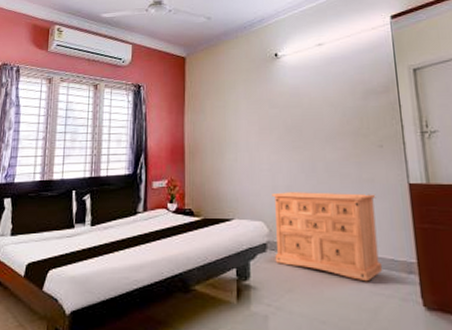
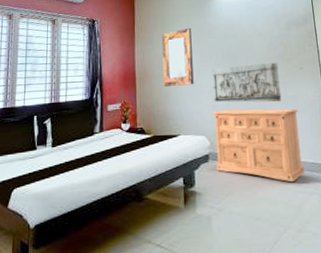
home mirror: none [215,95,251,163] -> present [161,28,194,86]
relief sculpture: none [273,138,356,186] -> present [212,62,282,103]

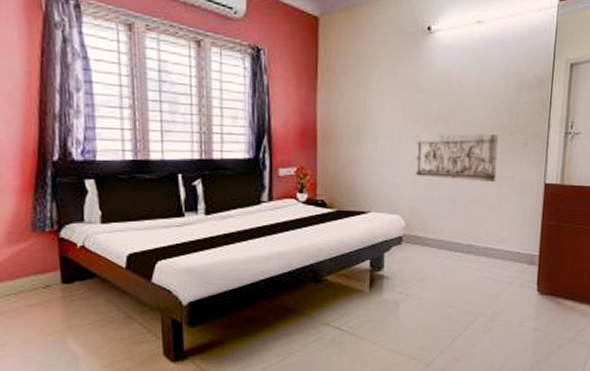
home mirror: present [161,28,194,86] -> none [353,75,394,153]
dresser: present [212,108,305,183] -> none [409,186,513,272]

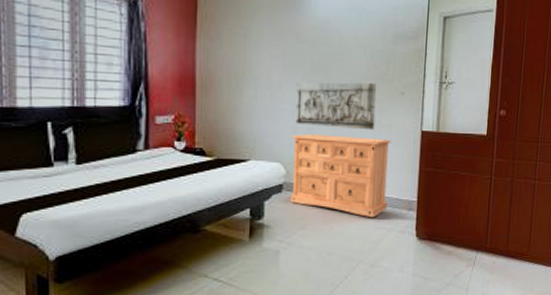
dresser: none [409,186,513,272] -> present [290,134,391,218]

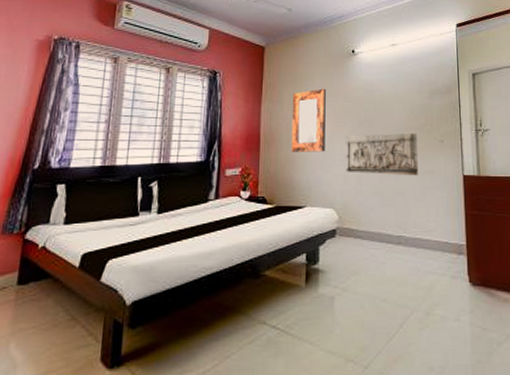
home mirror: none [233,24,274,101] -> present [291,88,326,152]
dresser: present [290,134,391,218] -> none [343,181,438,263]

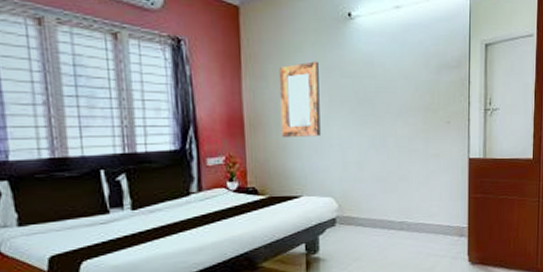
relief sculpture: present [346,133,419,176] -> none [344,113,423,161]

